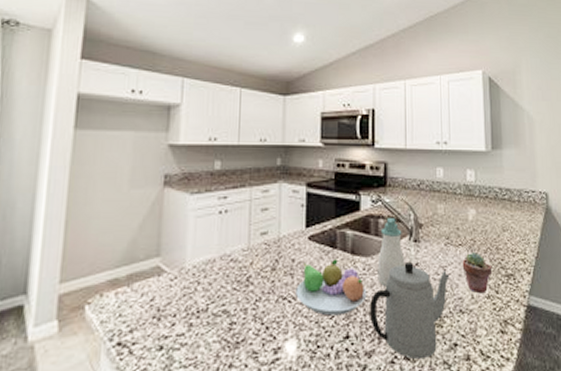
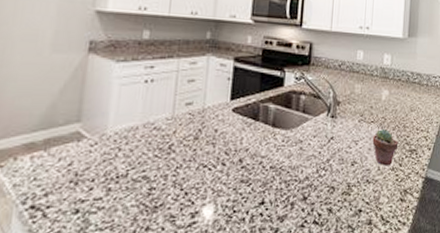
fruit bowl: present [296,259,367,316] -> none [216,130,284,184]
teapot: present [370,262,450,359] -> none [285,136,361,223]
soap bottle: present [377,218,405,287] -> none [295,95,322,158]

